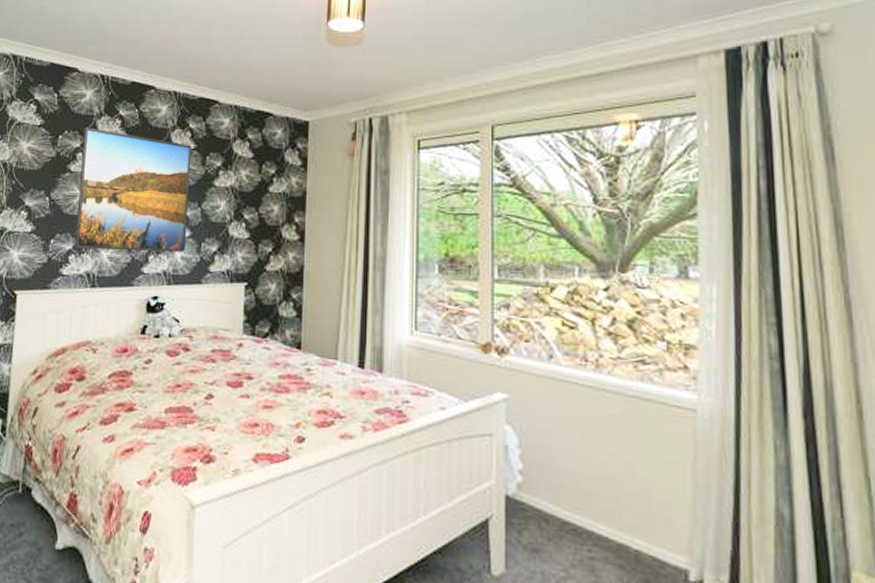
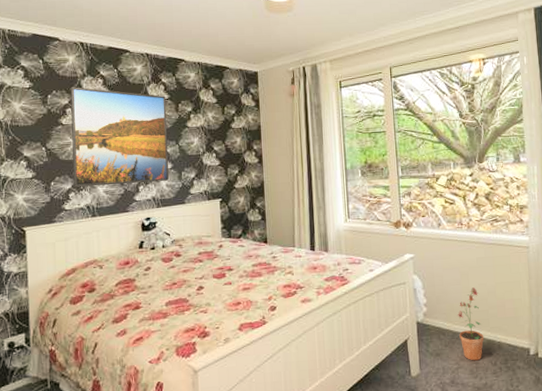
potted plant: none [571,458,612,573] -> present [458,287,484,361]

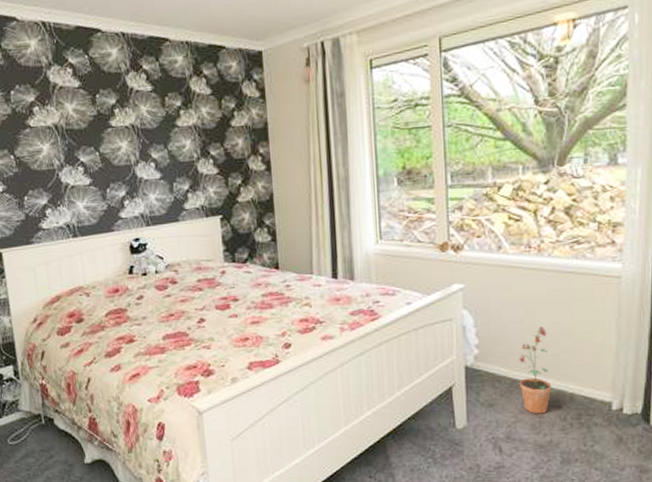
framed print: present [70,87,169,188] -> none [35,79,158,203]

